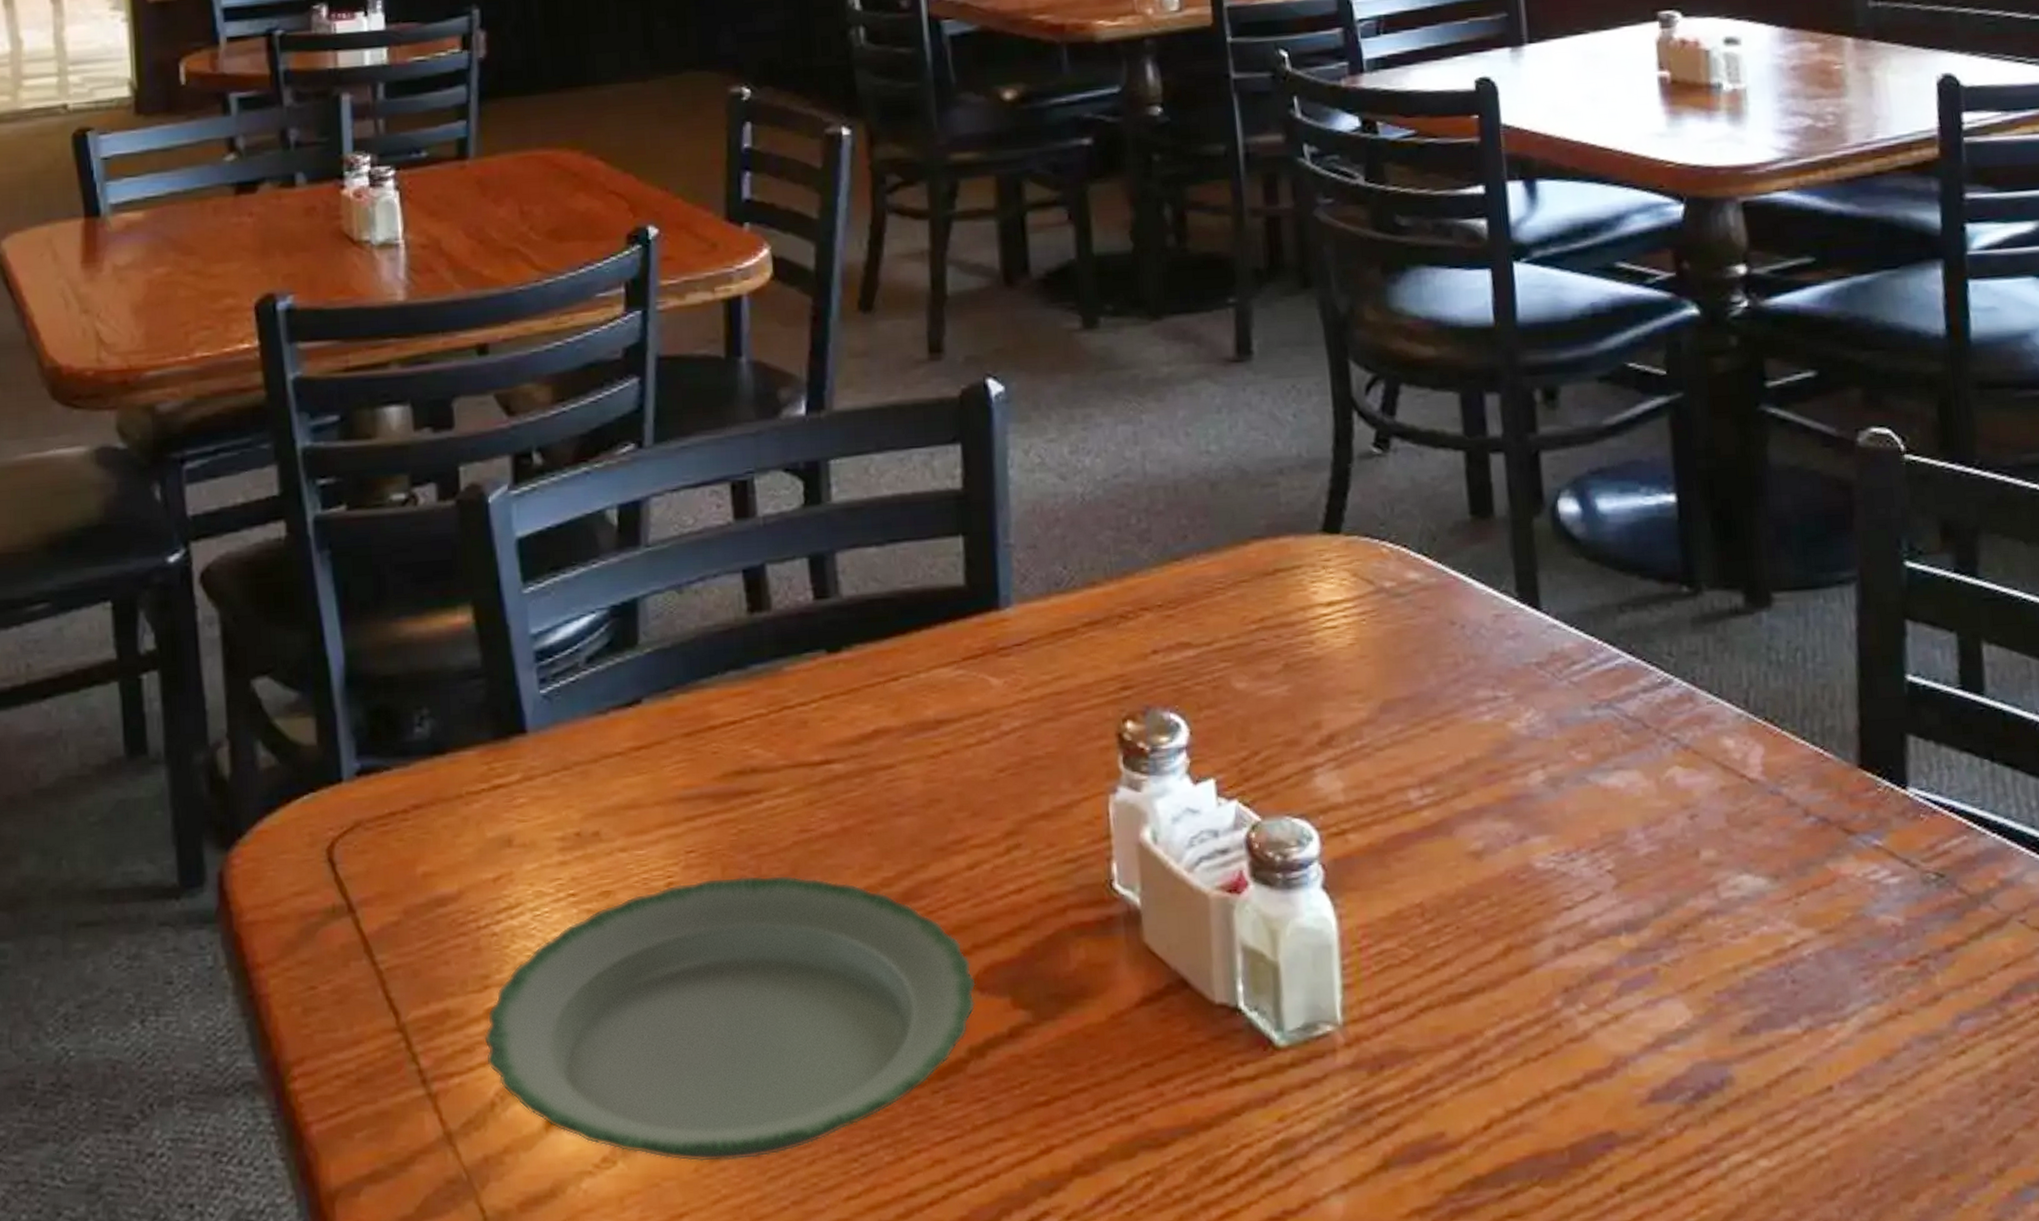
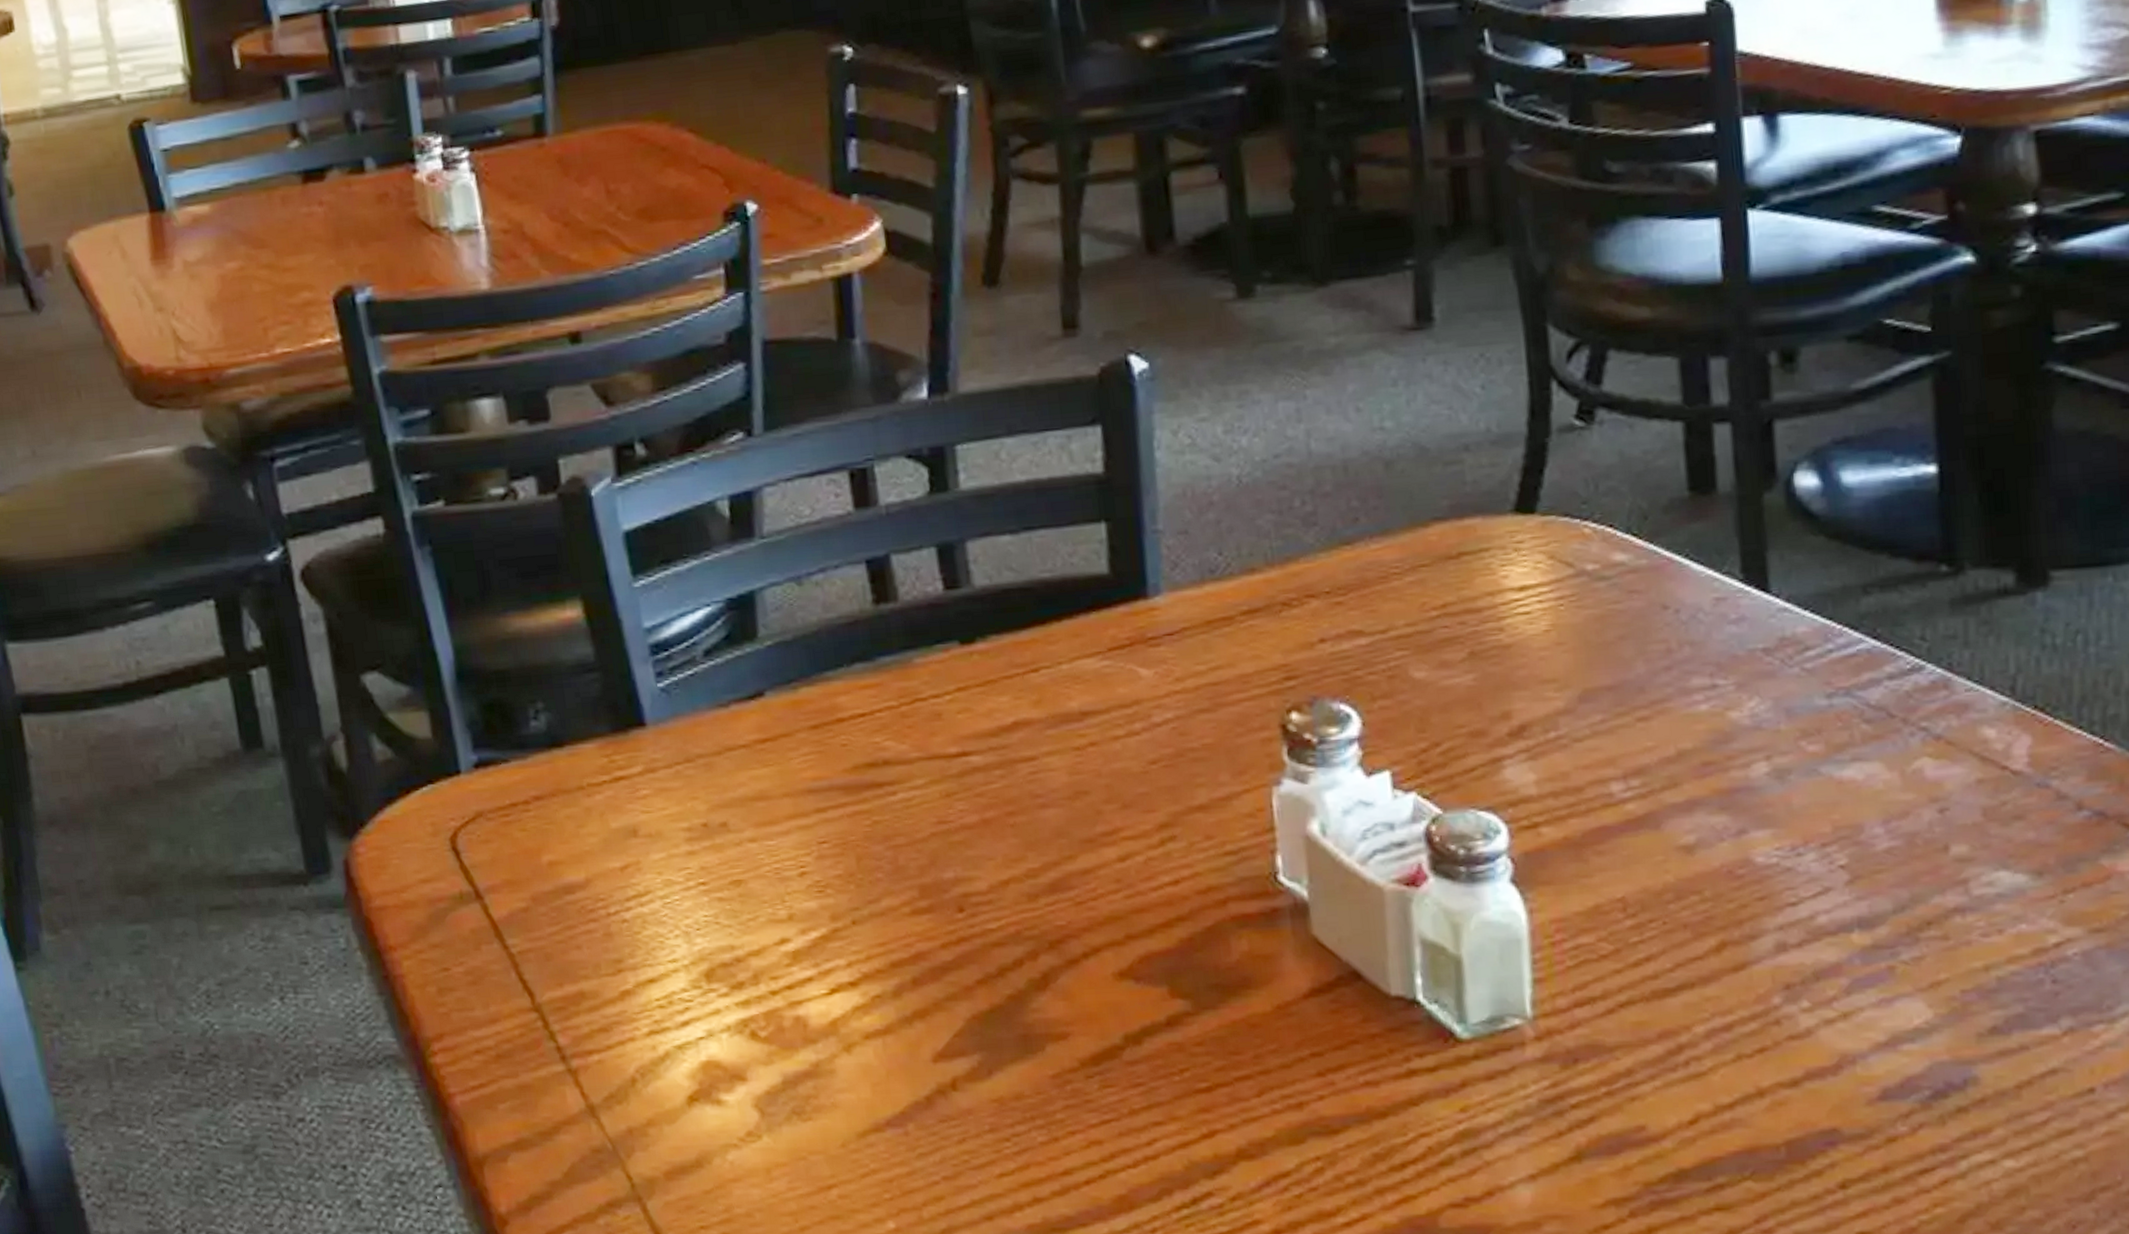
plate: present [484,874,976,1162] -> none [620,865,1131,1139]

